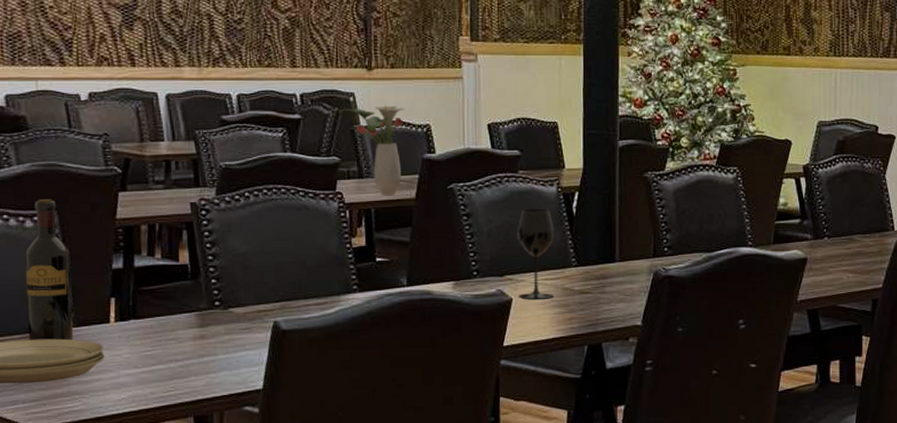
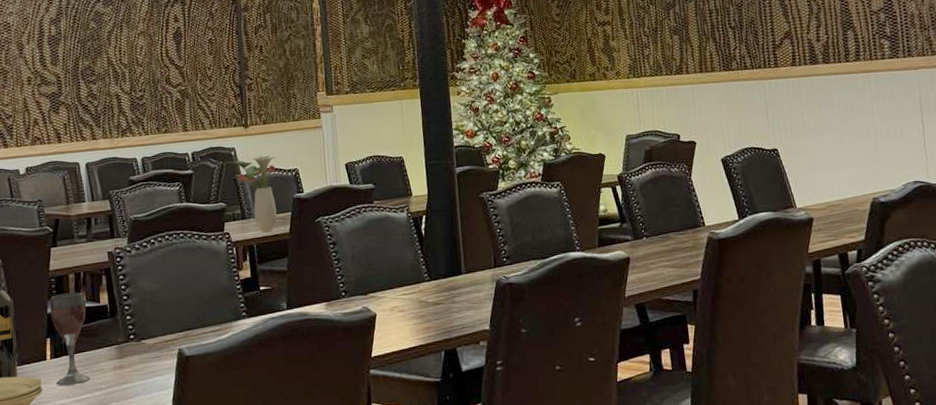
cup: none [116,246,164,354] -> present [50,292,91,387]
wineglass: present [517,208,555,299] -> none [376,232,412,314]

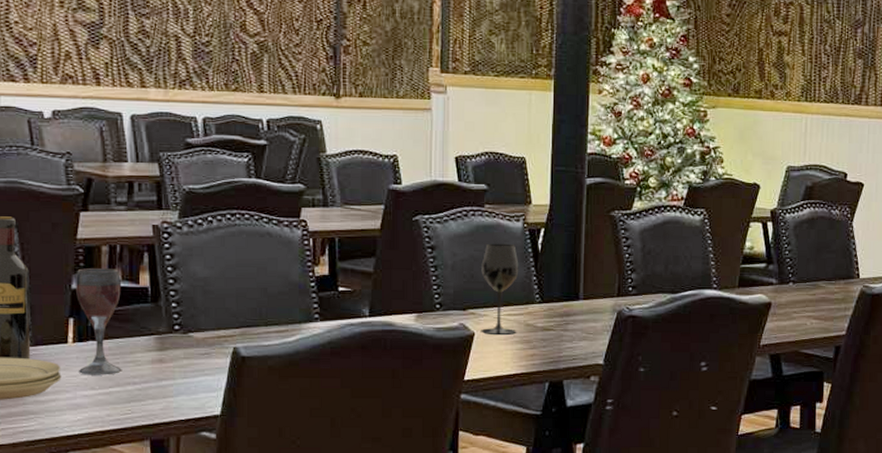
flower arrangement: present [223,155,277,233] -> none [305,134,373,225]
wineglass: none [376,232,412,314] -> present [481,243,519,335]

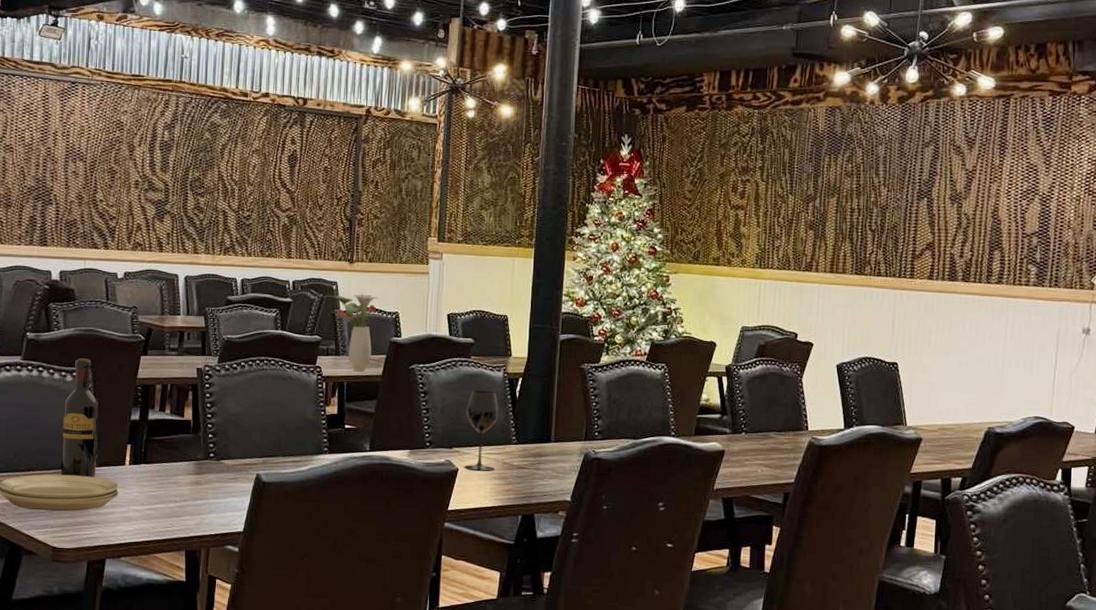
cup: present [76,267,122,375] -> none [131,402,170,494]
flower arrangement: none [305,134,373,225] -> present [323,294,379,372]

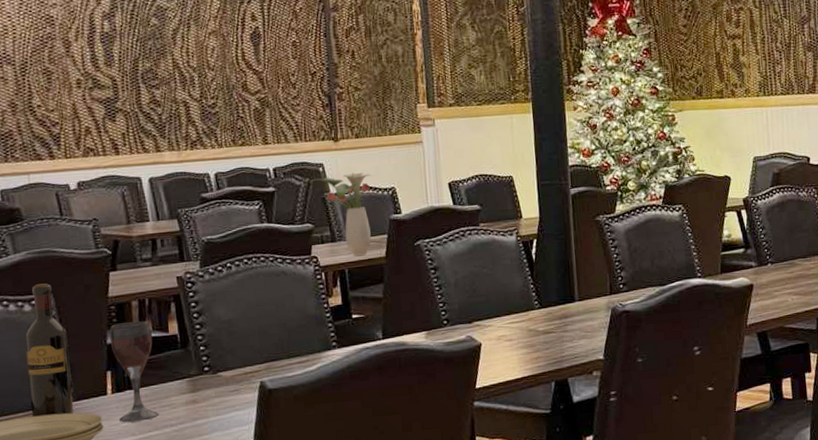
cup: none [131,402,170,494] -> present [110,320,159,423]
wineglass: present [464,390,499,471] -> none [481,257,521,343]

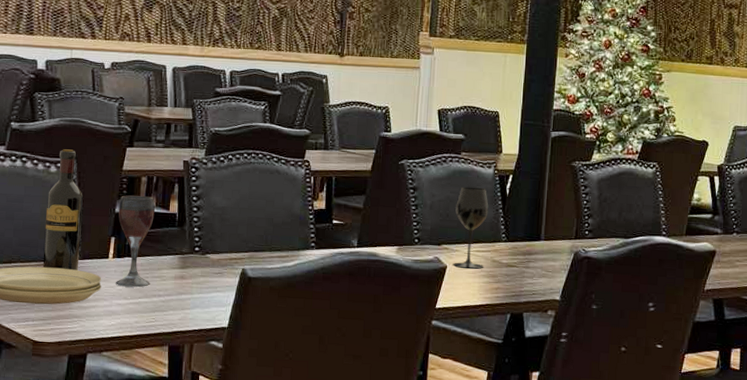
flower arrangement: present [309,172,371,257] -> none [312,88,369,167]
wineglass: none [481,257,521,343] -> present [452,186,489,269]

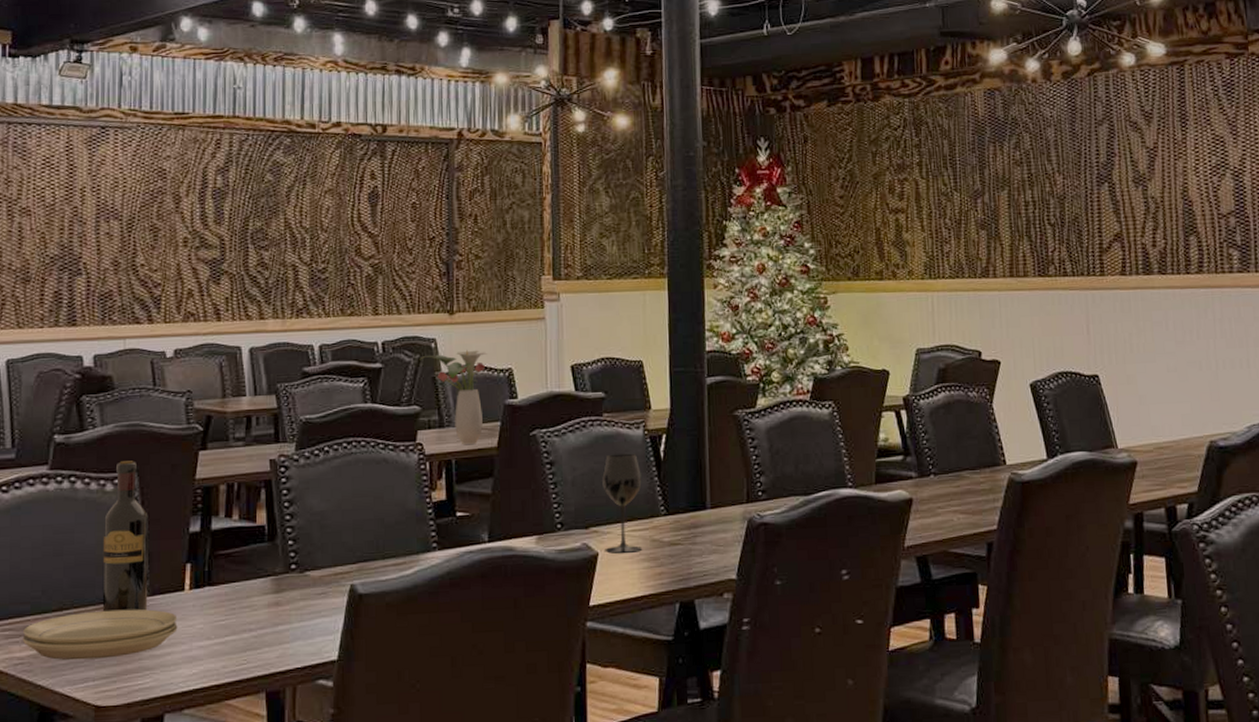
cup: present [115,195,155,288] -> none [194,507,238,624]
flower arrangement: none [312,88,369,167] -> present [419,350,487,446]

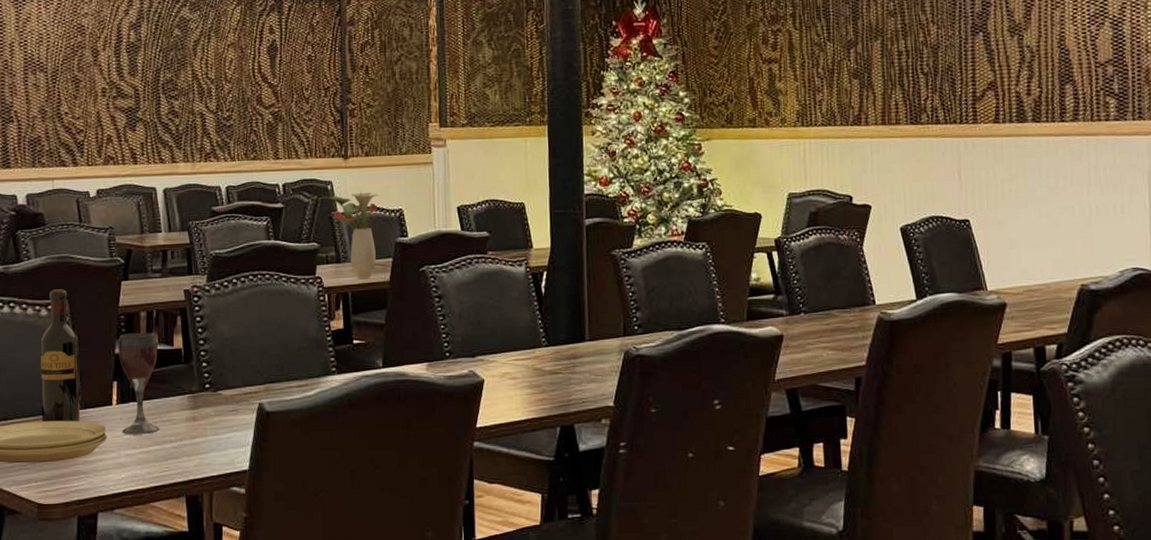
cup: none [194,507,238,624] -> present [118,332,160,435]
wineglass: present [602,453,643,553] -> none [487,289,526,380]

